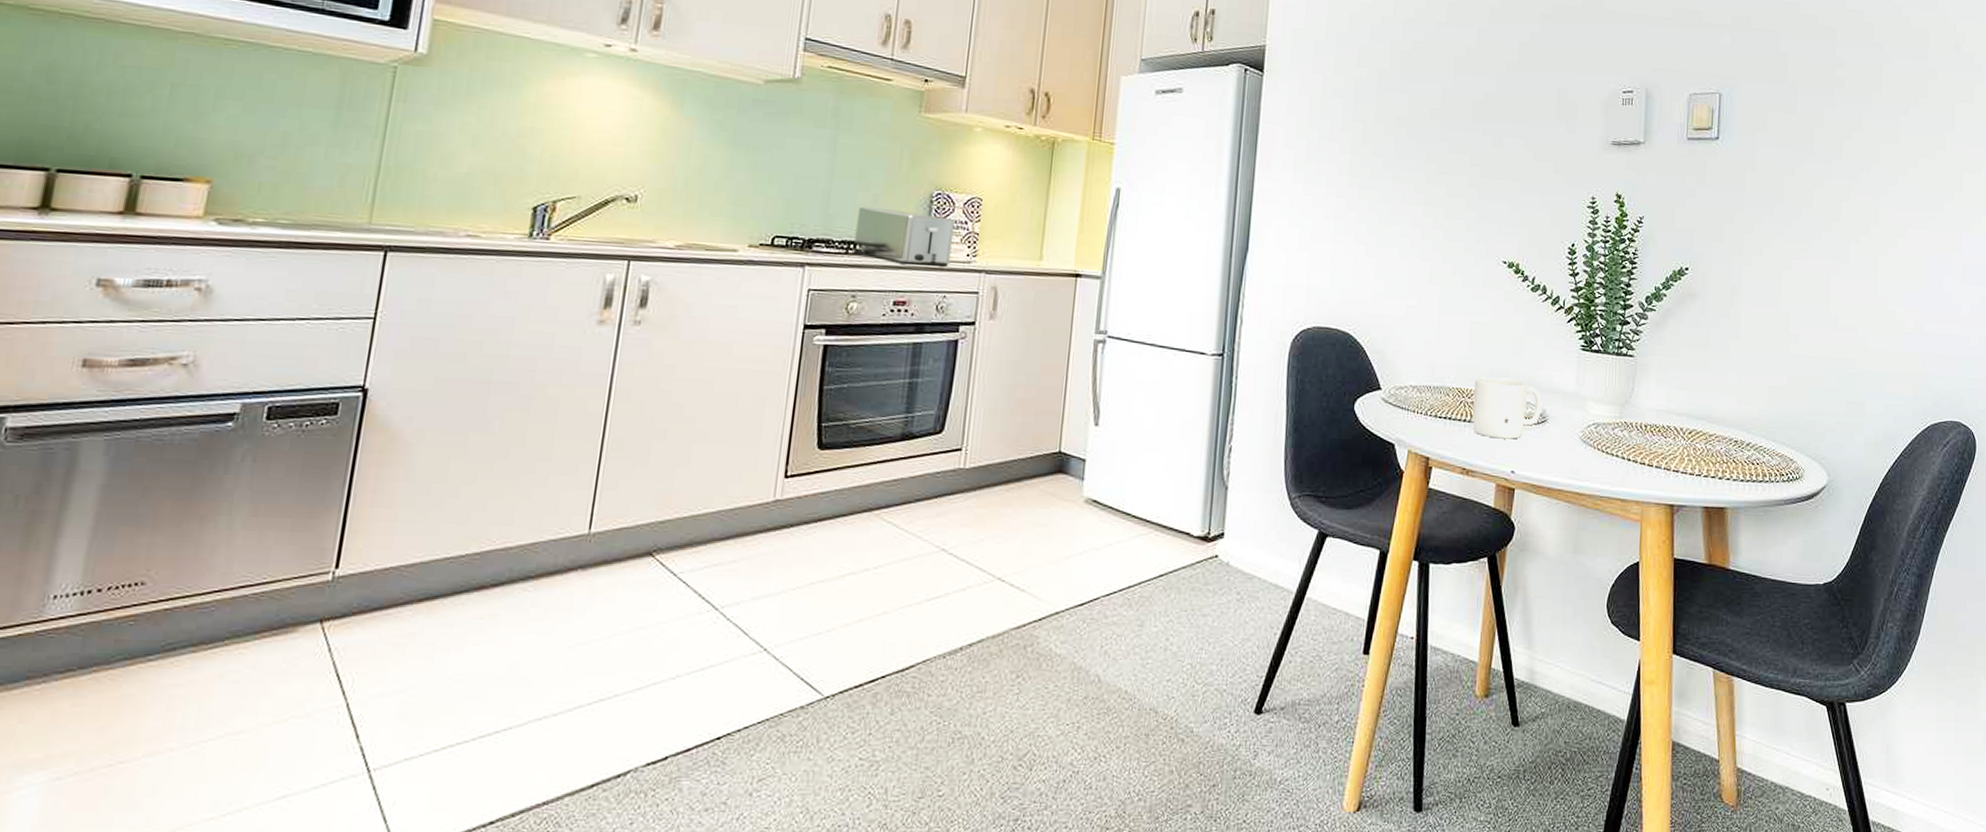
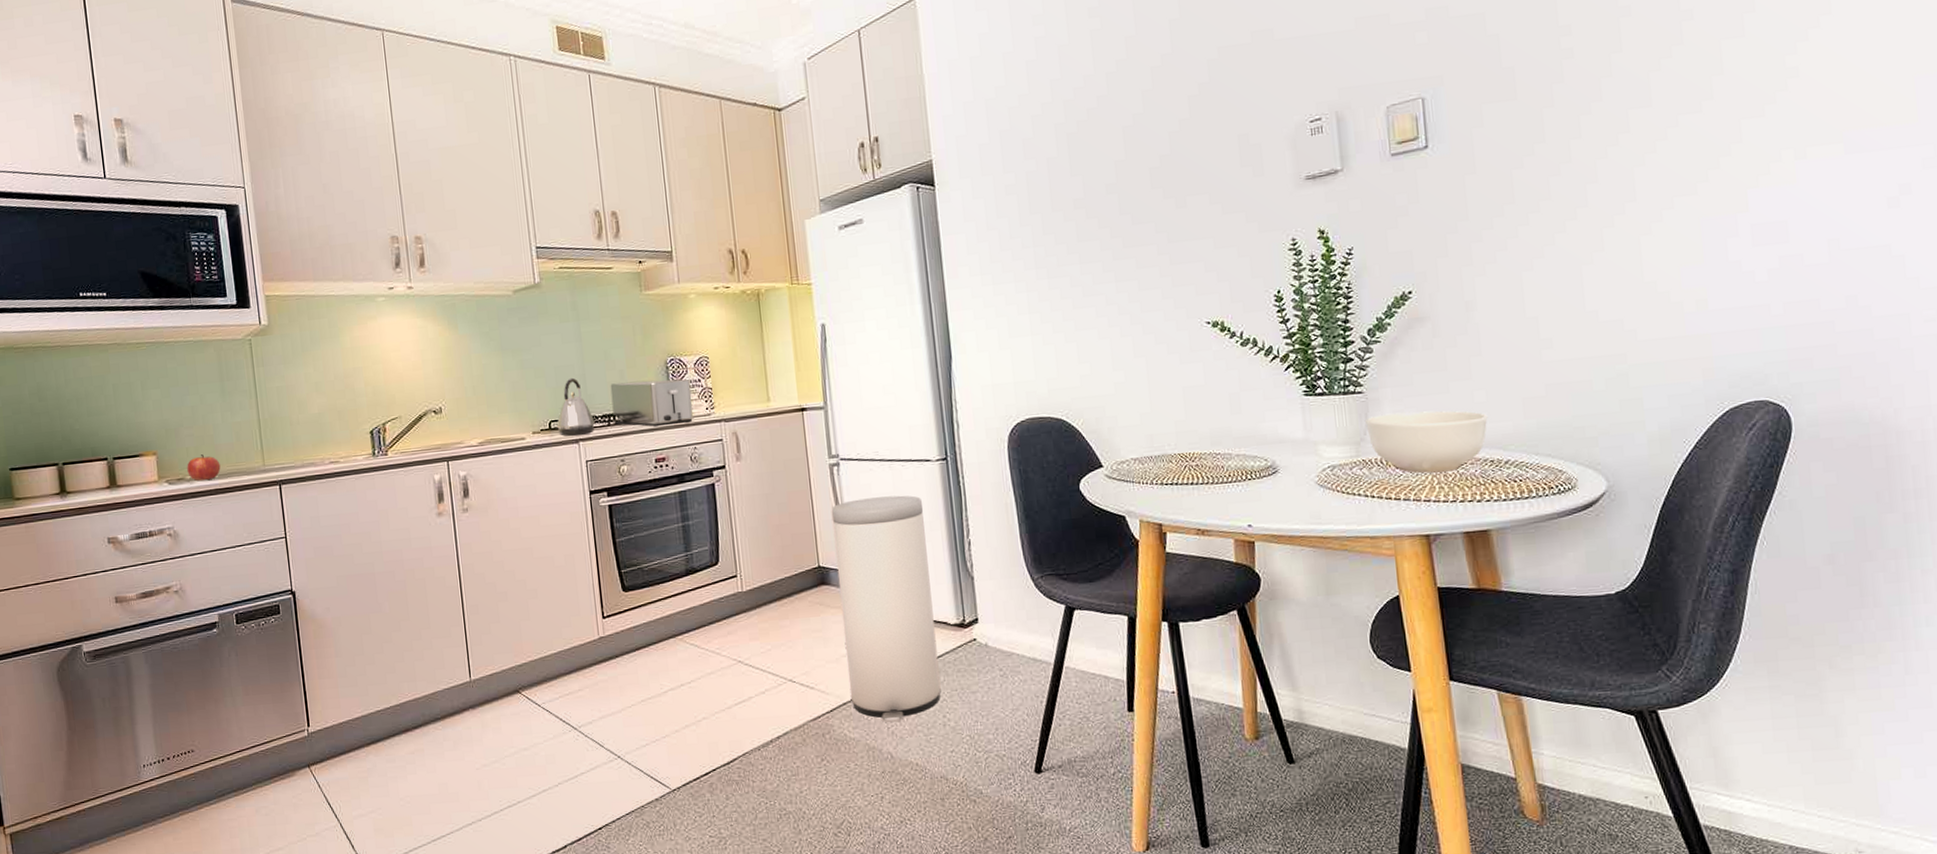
fruit: none [251,194,305,229] -> present [187,454,221,482]
kettle: none [781,191,830,260] -> present [556,377,595,437]
pedal bin: none [1065,383,1189,640] -> present [831,495,941,722]
mug: present [1472,376,1542,439] -> none [1195,436,1271,496]
bowl: none [1632,380,1738,447] -> present [1365,410,1488,474]

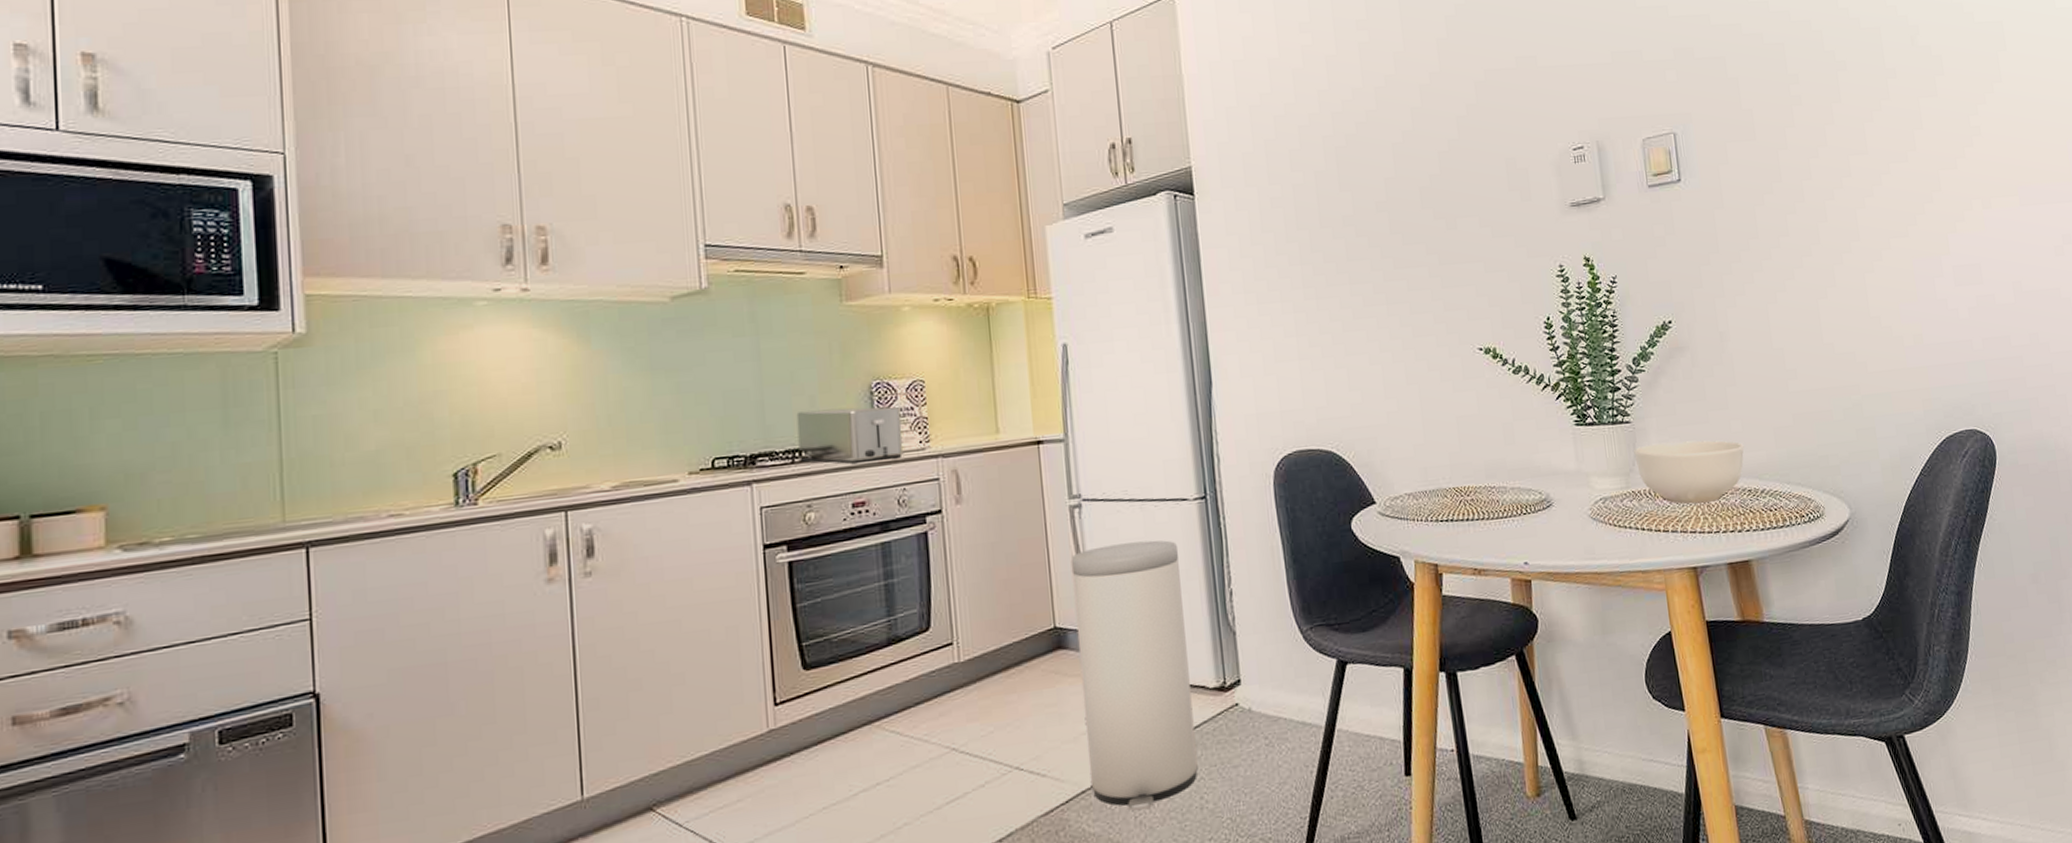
fruit: present [187,454,221,482] -> none [156,508,213,546]
kettle: present [556,377,595,437] -> none [722,404,774,478]

